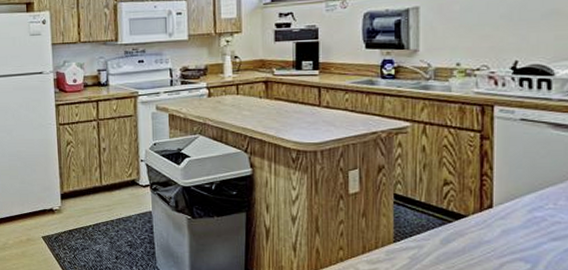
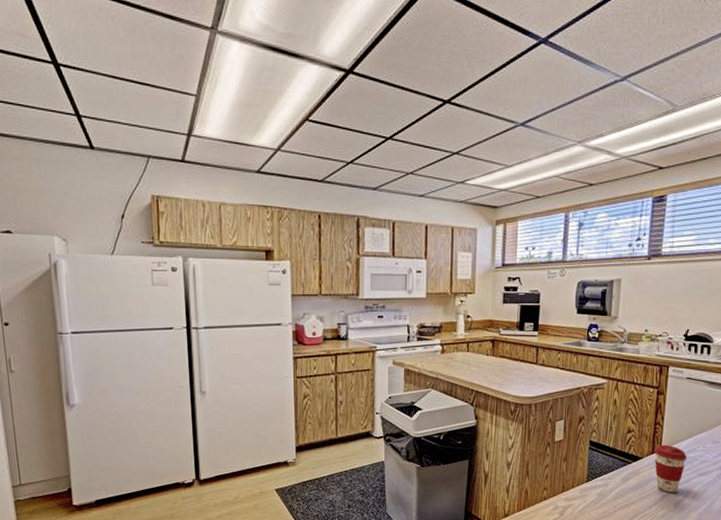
coffee cup: none [483,200,531,260] -> present [654,445,687,493]

